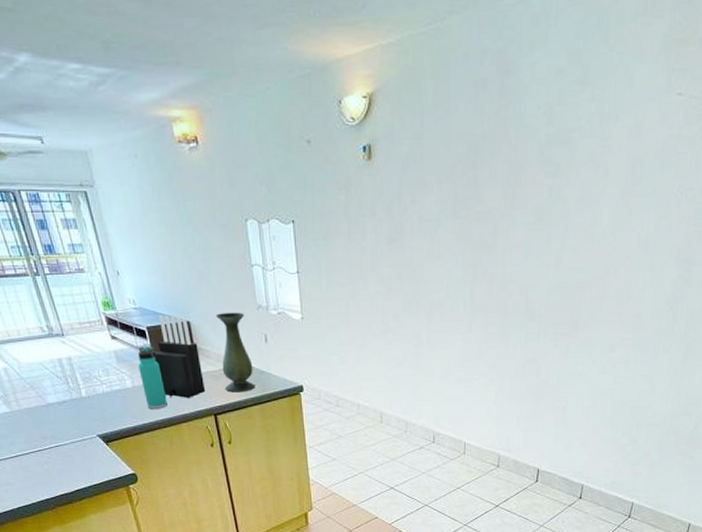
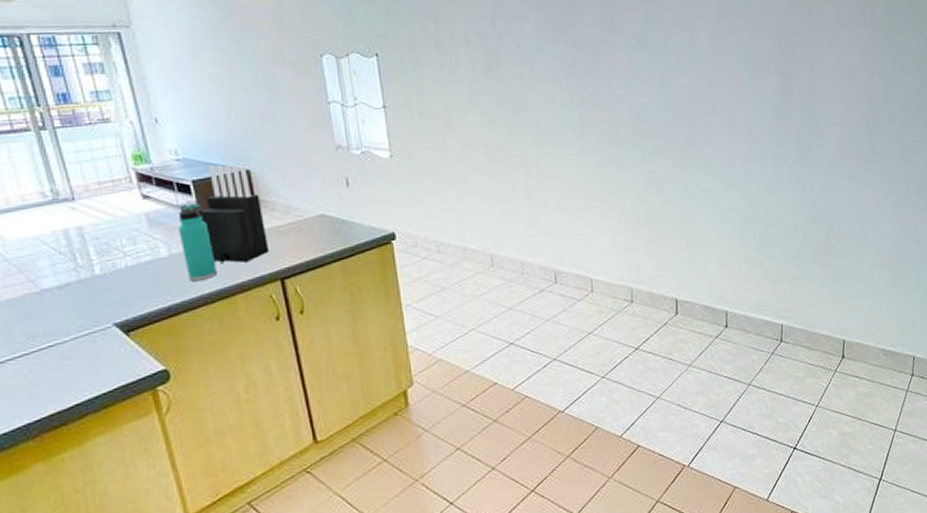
vase: present [216,312,255,393] -> none [284,154,335,250]

